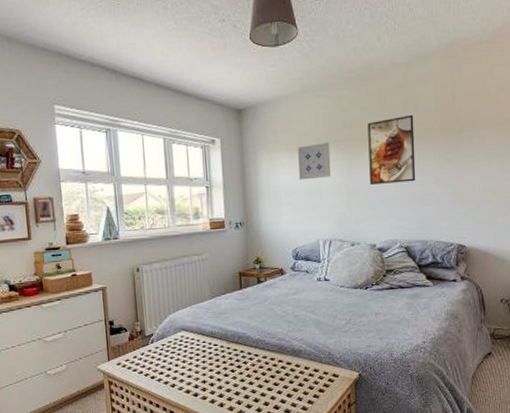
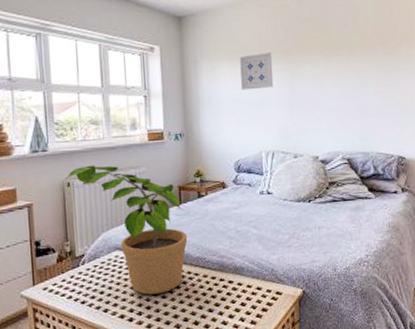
potted plant: none [135,252,248,373] -> present [65,165,188,295]
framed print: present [367,114,416,185] -> none [309,27,357,96]

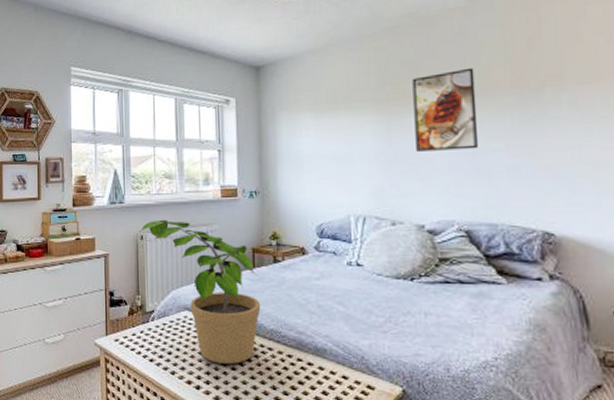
wall art: present [240,52,274,90] -> none [325,101,366,145]
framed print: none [309,27,357,96] -> present [412,67,479,152]

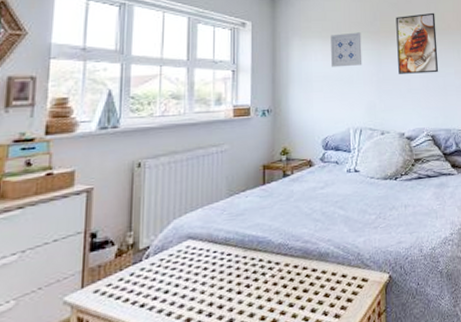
potted plant: present [139,219,261,365] -> none [136,143,270,291]
wall art: none [325,101,366,145] -> present [331,32,363,68]

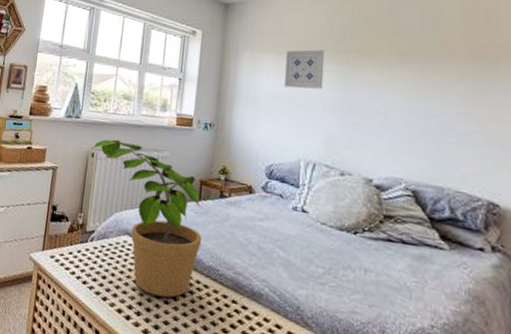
potted plant: none [136,143,270,291] -> present [91,139,202,298]
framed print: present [395,12,439,74] -> none [371,31,433,111]

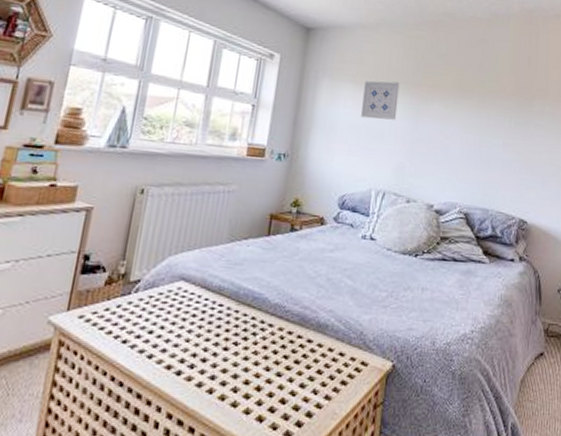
potted plant: present [91,139,202,298] -> none [140,172,270,344]

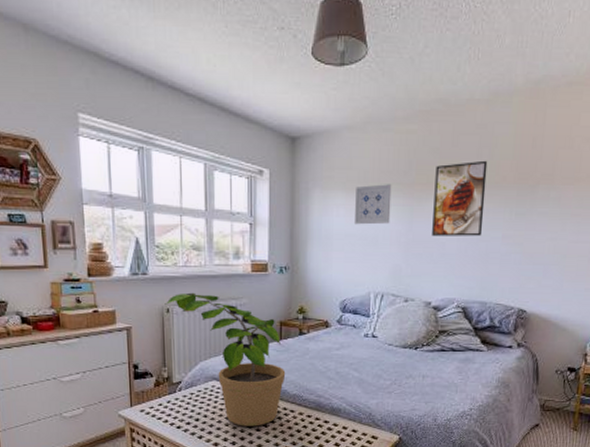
potted plant: none [140,172,270,344] -> present [165,292,286,426]
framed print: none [436,70,489,142] -> present [432,160,488,236]

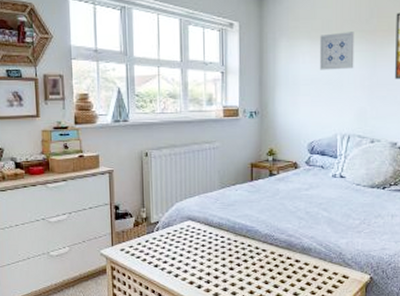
potted plant: present [165,292,286,426] -> none [143,137,257,265]

